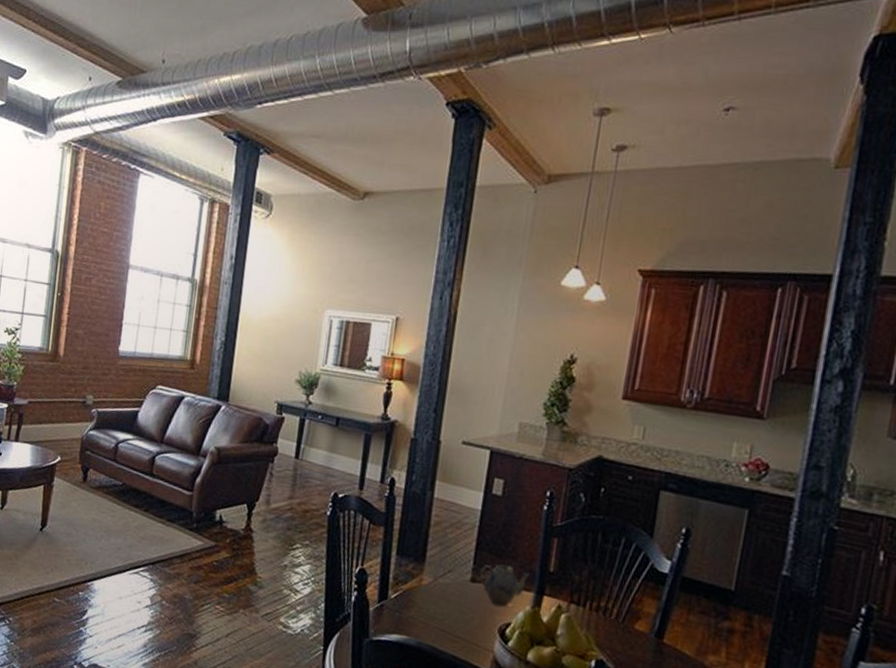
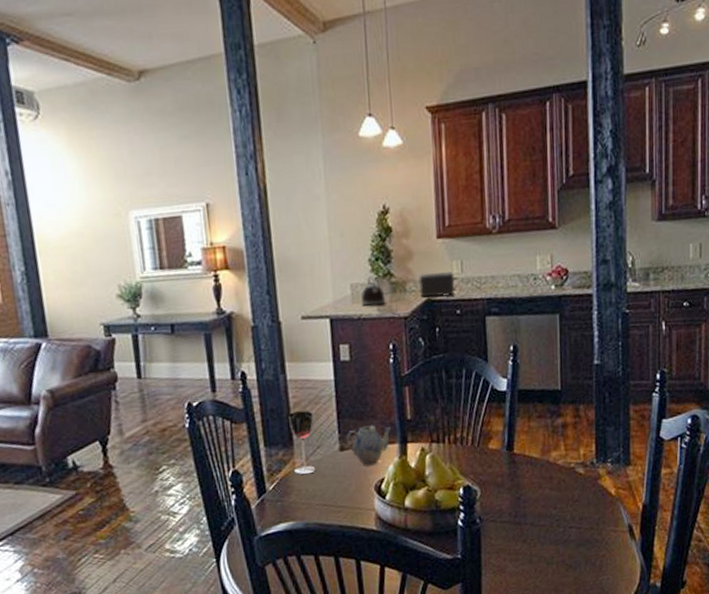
wineglass: none [420,529,451,595] -> present [289,410,316,475]
kettle: none [526,419,553,451] -> present [361,275,386,307]
toaster: none [591,430,635,460] -> present [419,271,456,298]

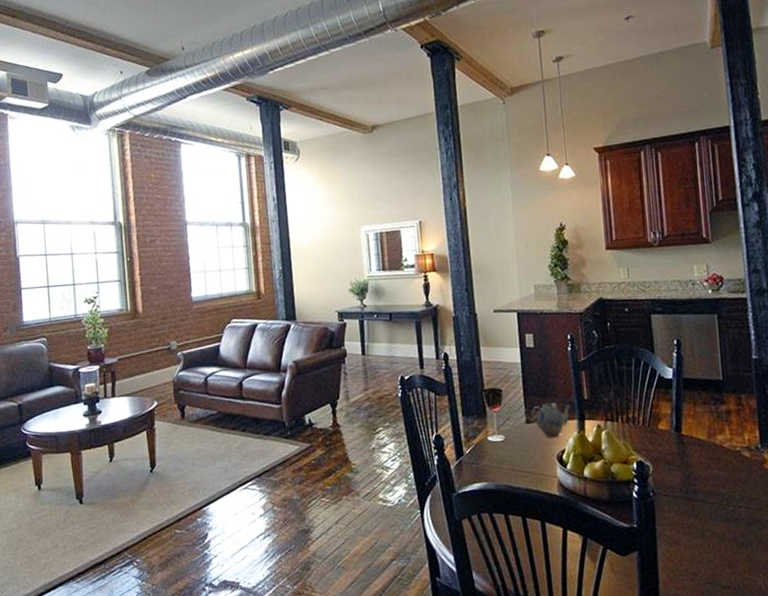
kettle: present [361,275,386,307] -> none [543,278,564,304]
toaster: present [419,271,456,298] -> none [591,277,624,298]

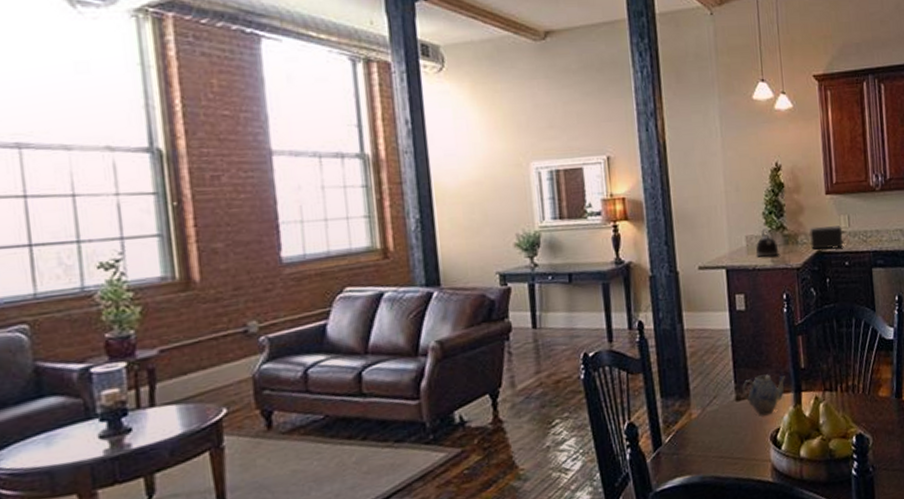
wineglass: present [483,387,506,442] -> none [685,360,713,426]
kettle: none [543,278,564,304] -> present [755,228,779,258]
toaster: none [591,277,624,298] -> present [809,225,844,250]

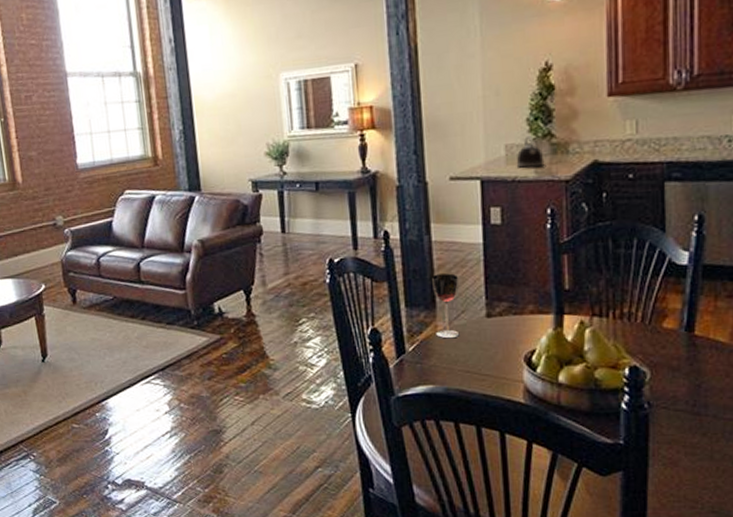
wineglass: none [685,360,713,426] -> present [432,273,460,339]
teapot: present [742,374,785,416] -> none [494,293,545,335]
toaster: present [809,225,844,250] -> none [584,132,629,160]

